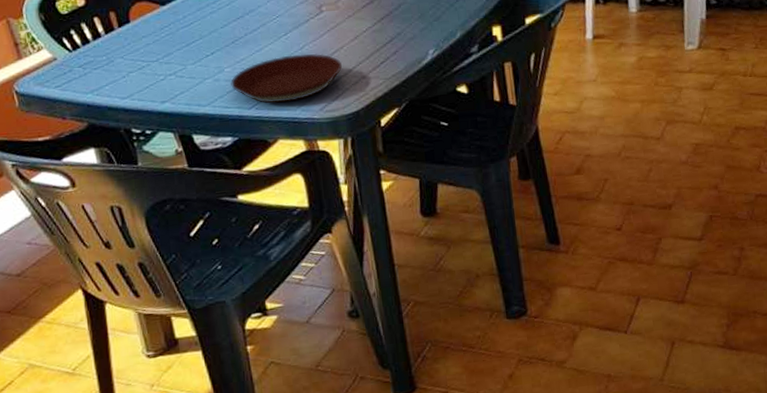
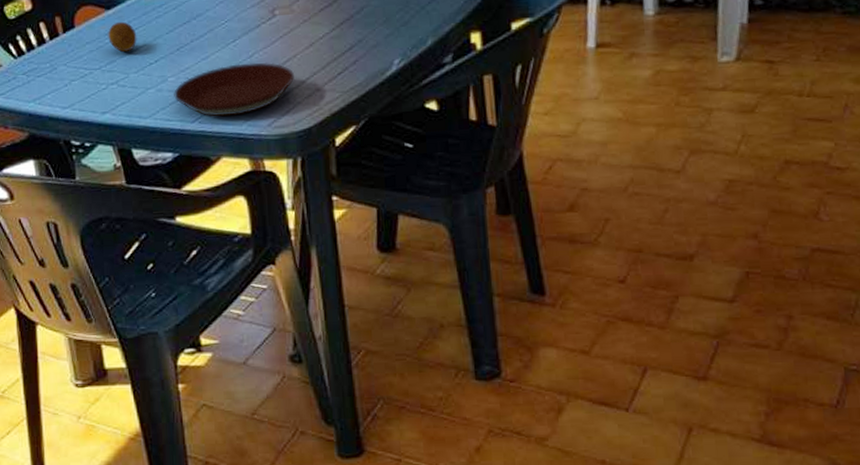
fruit: none [163,16,193,45] -> present [107,21,137,52]

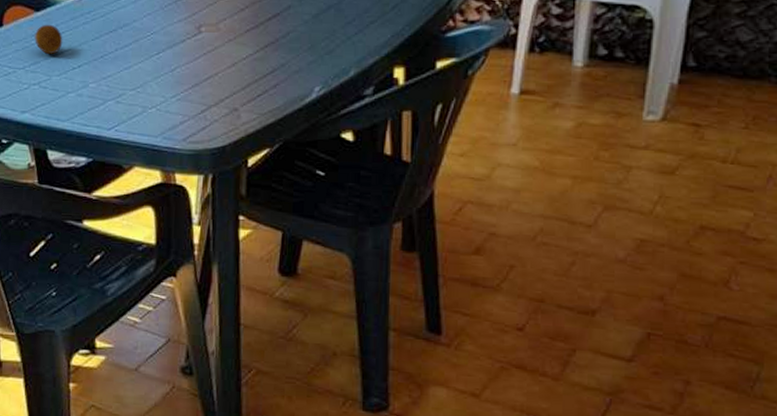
plate: present [174,62,294,117] -> none [93,76,214,128]

